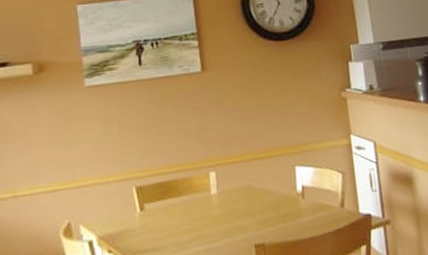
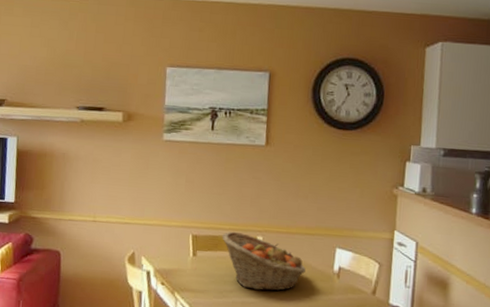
fruit basket: none [170,172,268,233] -> present [222,231,306,291]

